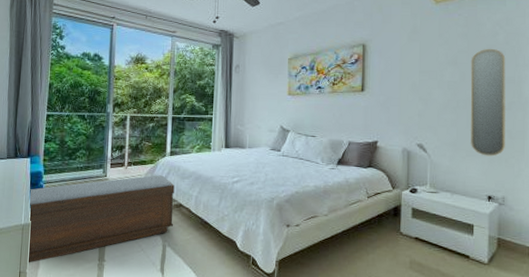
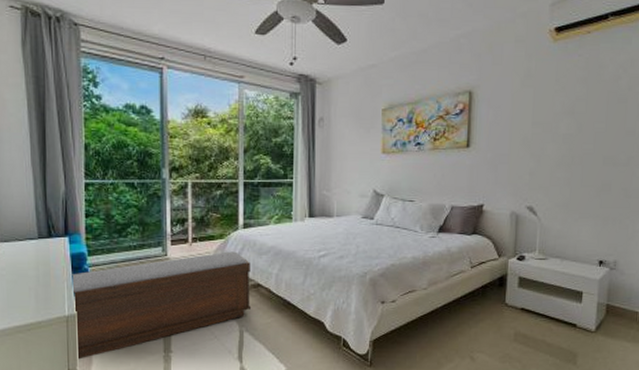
home mirror: present [470,48,507,157] -> none [584,95,627,218]

